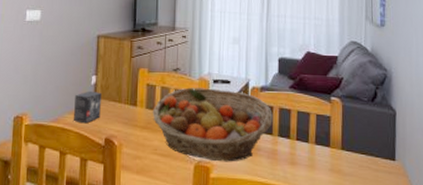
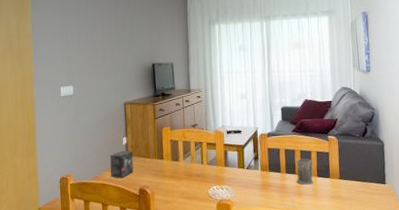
fruit basket: present [152,87,273,162] -> none [177,138,280,199]
mug: none [290,120,310,153] -> present [296,158,314,185]

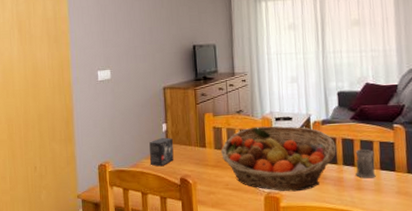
fruit basket: none [177,138,280,199] -> present [220,126,337,192]

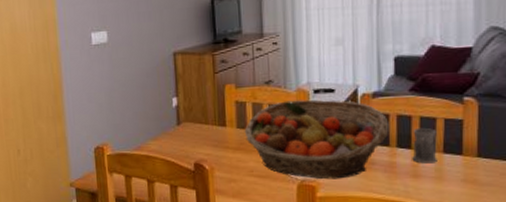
small box: present [149,137,174,167] -> none [156,114,187,150]

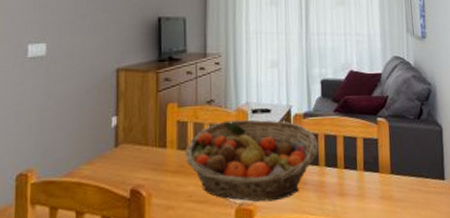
mug: present [412,127,437,164] -> none [338,146,359,182]

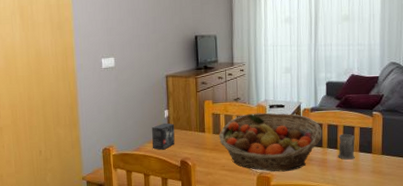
small box: none [90,134,124,175] -> present [152,123,175,150]
mug: none [338,146,359,182] -> present [338,133,355,160]

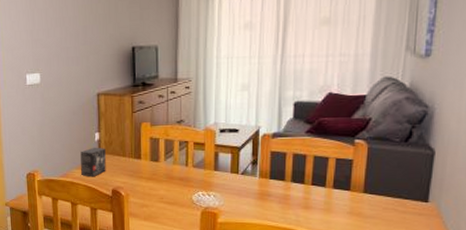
fruit basket: present [218,112,322,172] -> none [156,138,286,208]
mug: present [338,133,355,160] -> none [304,165,328,197]

